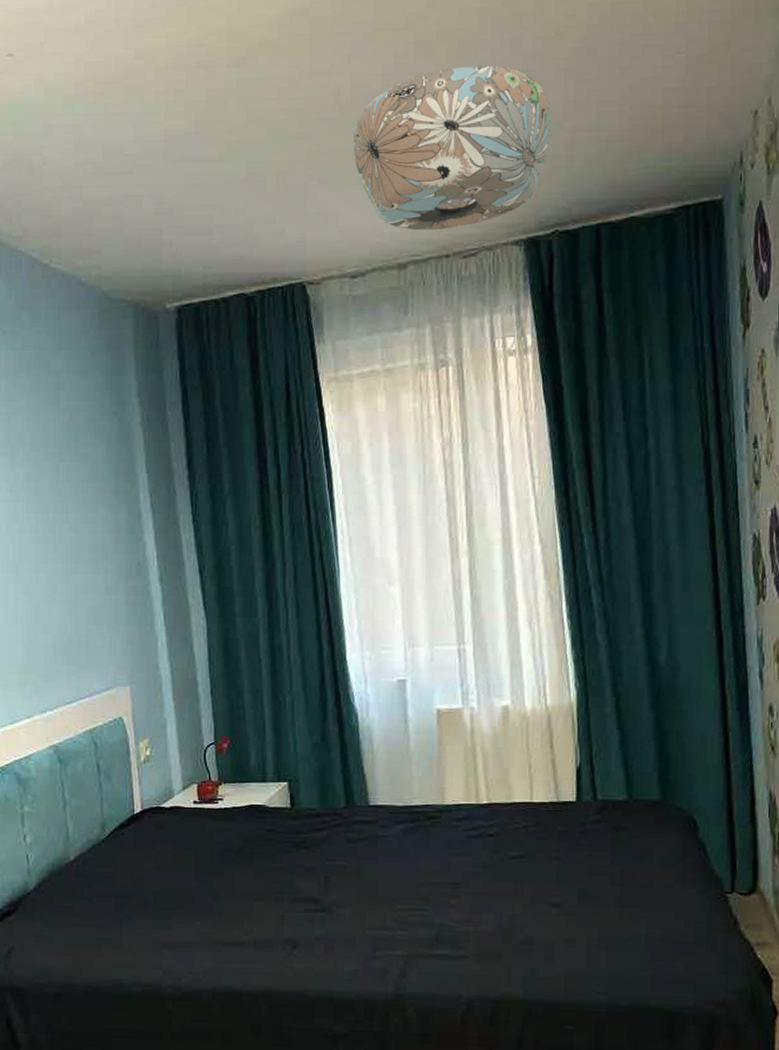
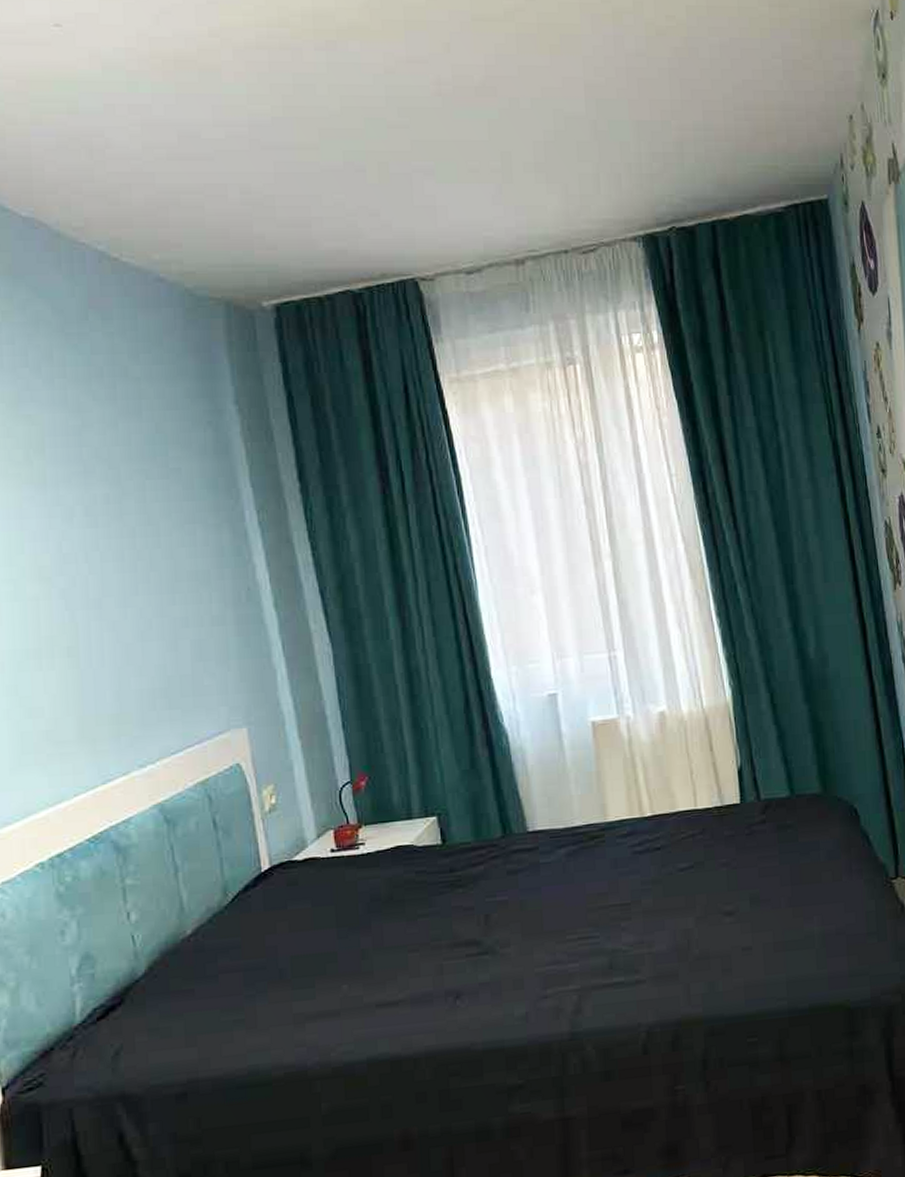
ceiling light: present [353,65,551,231] -> none [458,61,660,226]

